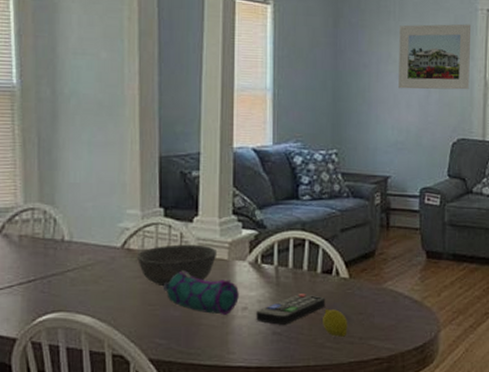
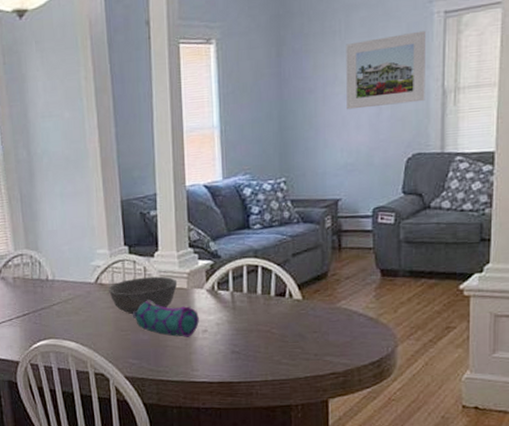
remote control: present [256,294,326,325] -> none [215,316,280,345]
fruit: present [323,309,348,337] -> none [278,329,303,354]

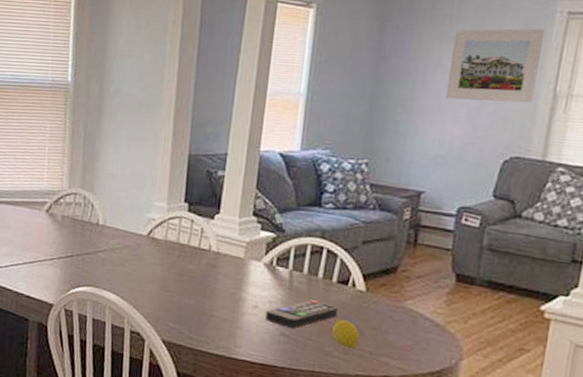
bowl: present [108,276,178,315] -> none [159,238,235,276]
pencil case: present [132,300,199,338] -> none [180,263,252,311]
remote control: none [215,316,280,345] -> present [265,300,339,328]
fruit: none [278,329,303,354] -> present [332,319,359,349]

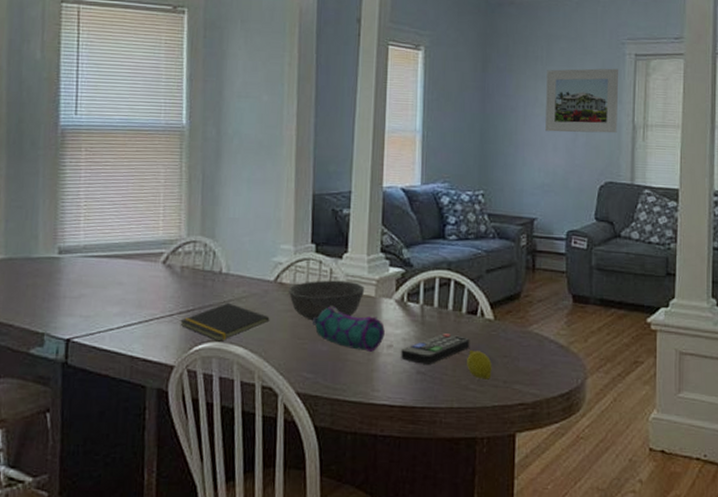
notepad: none [59,252,141,287] -> present [180,302,270,342]
bowl: none [159,238,235,276] -> present [288,280,365,321]
pencil case: none [180,263,252,311] -> present [311,306,385,353]

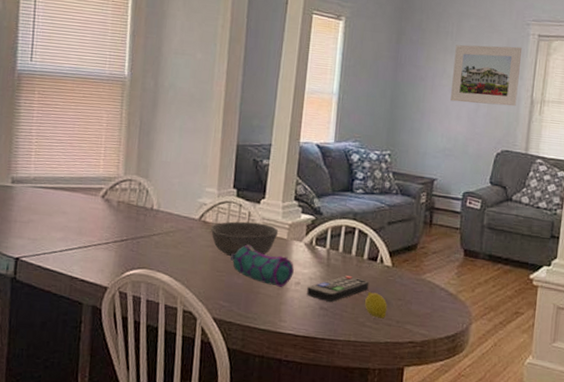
notepad: present [180,302,270,342] -> none [114,235,193,269]

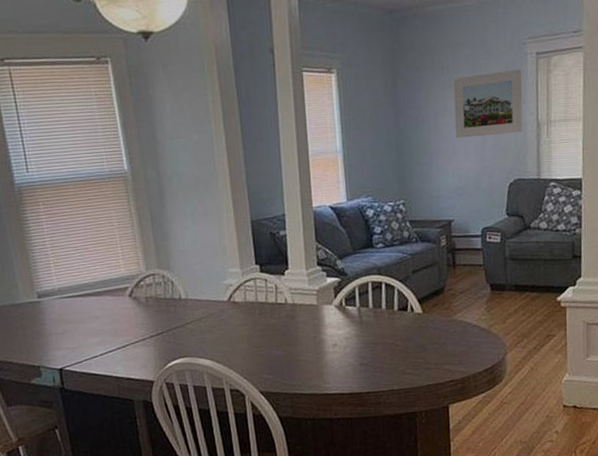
bowl: present [210,221,279,257] -> none [241,293,308,332]
pencil case: present [230,244,294,288] -> none [265,316,329,353]
remote control: present [307,275,370,302] -> none [345,329,404,357]
fruit: present [365,292,387,319] -> none [402,341,425,364]

